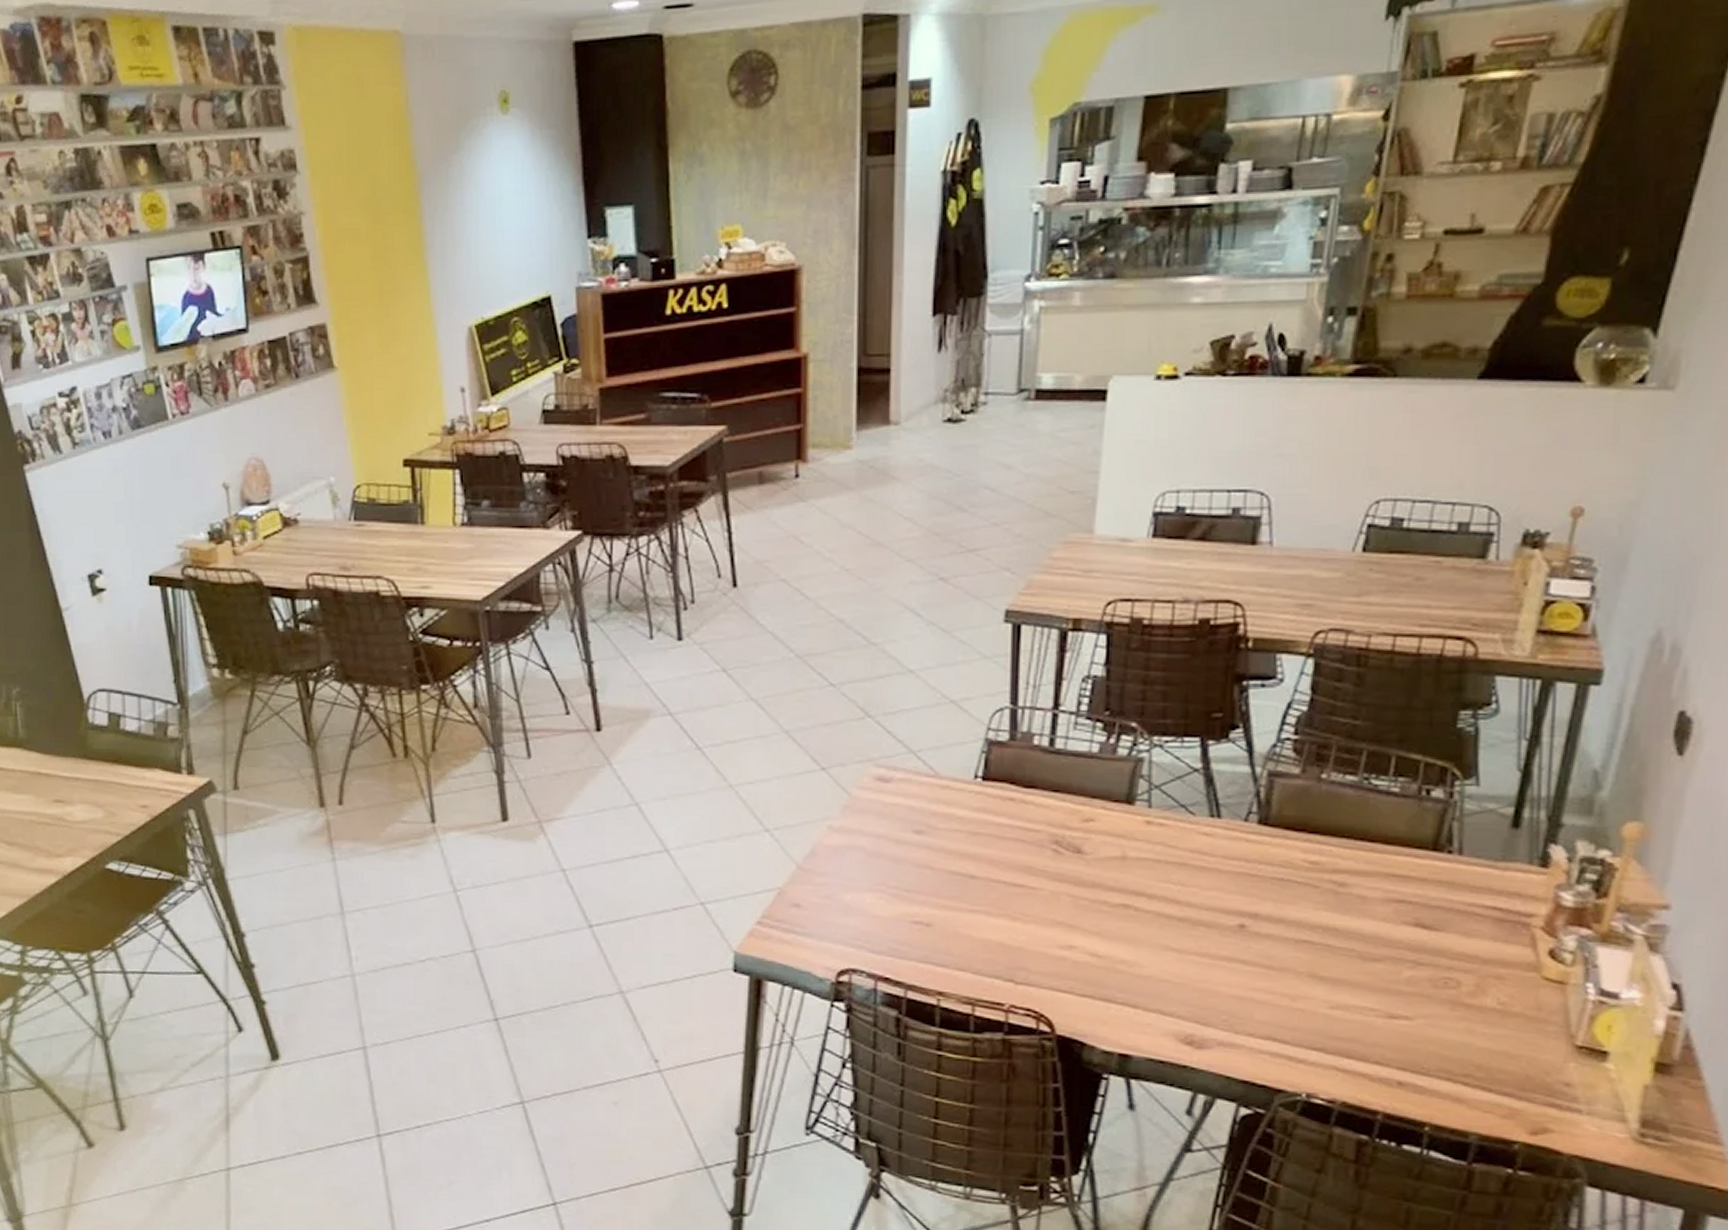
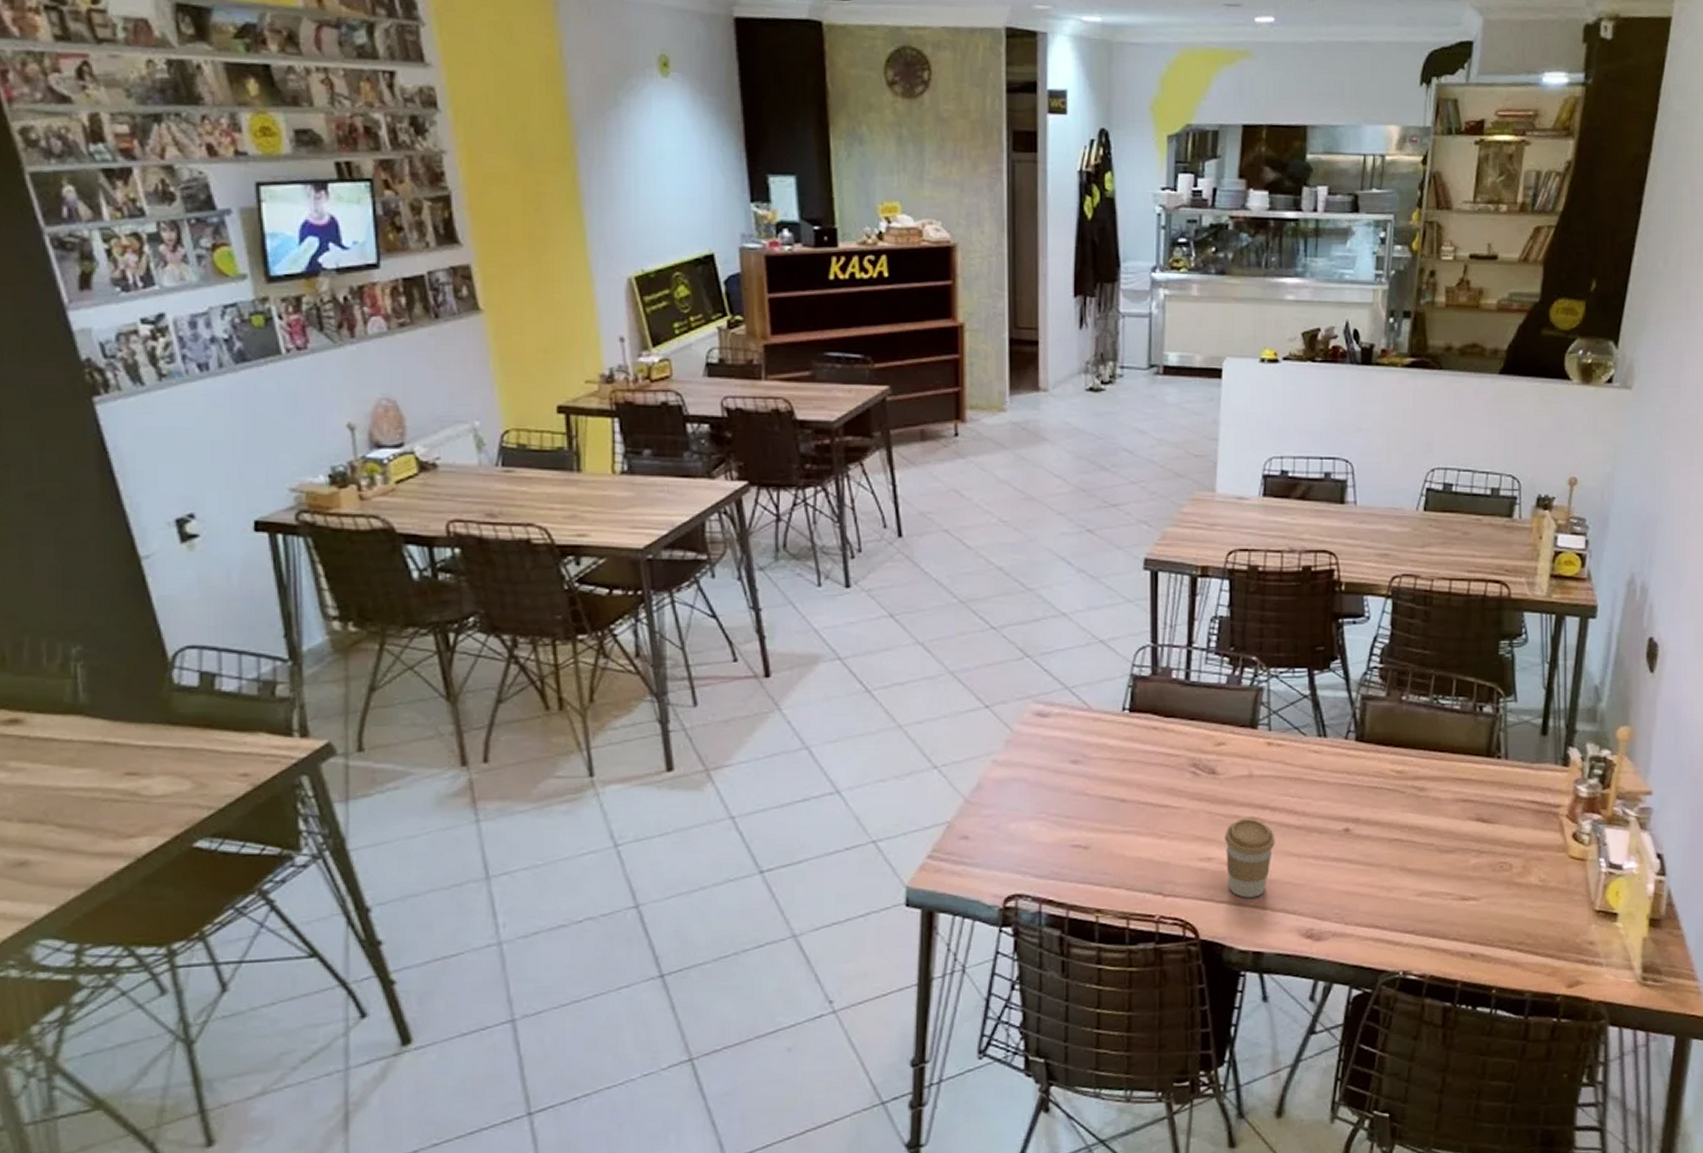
coffee cup: none [1090,906,1151,994] -> present [1225,819,1275,898]

